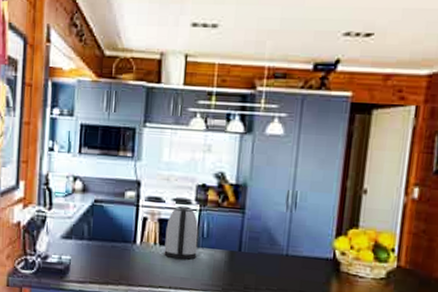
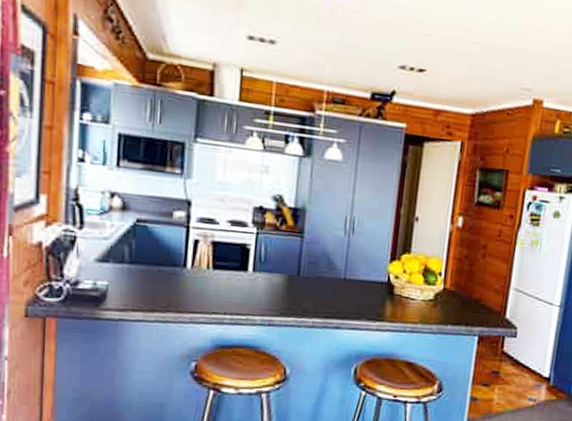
kettle: present [164,205,199,260] -> none [218,228,256,284]

